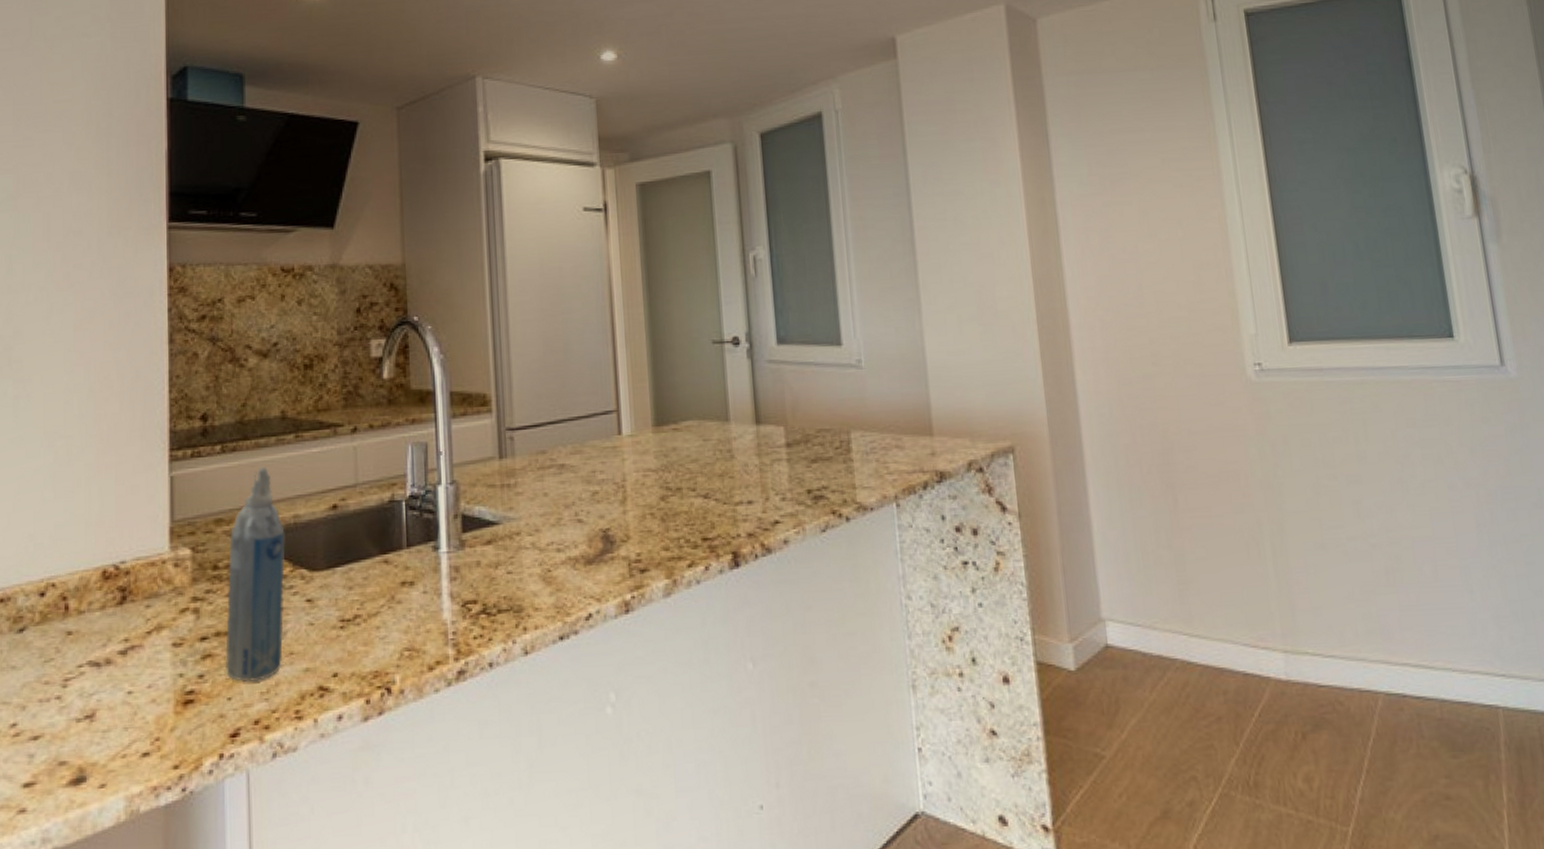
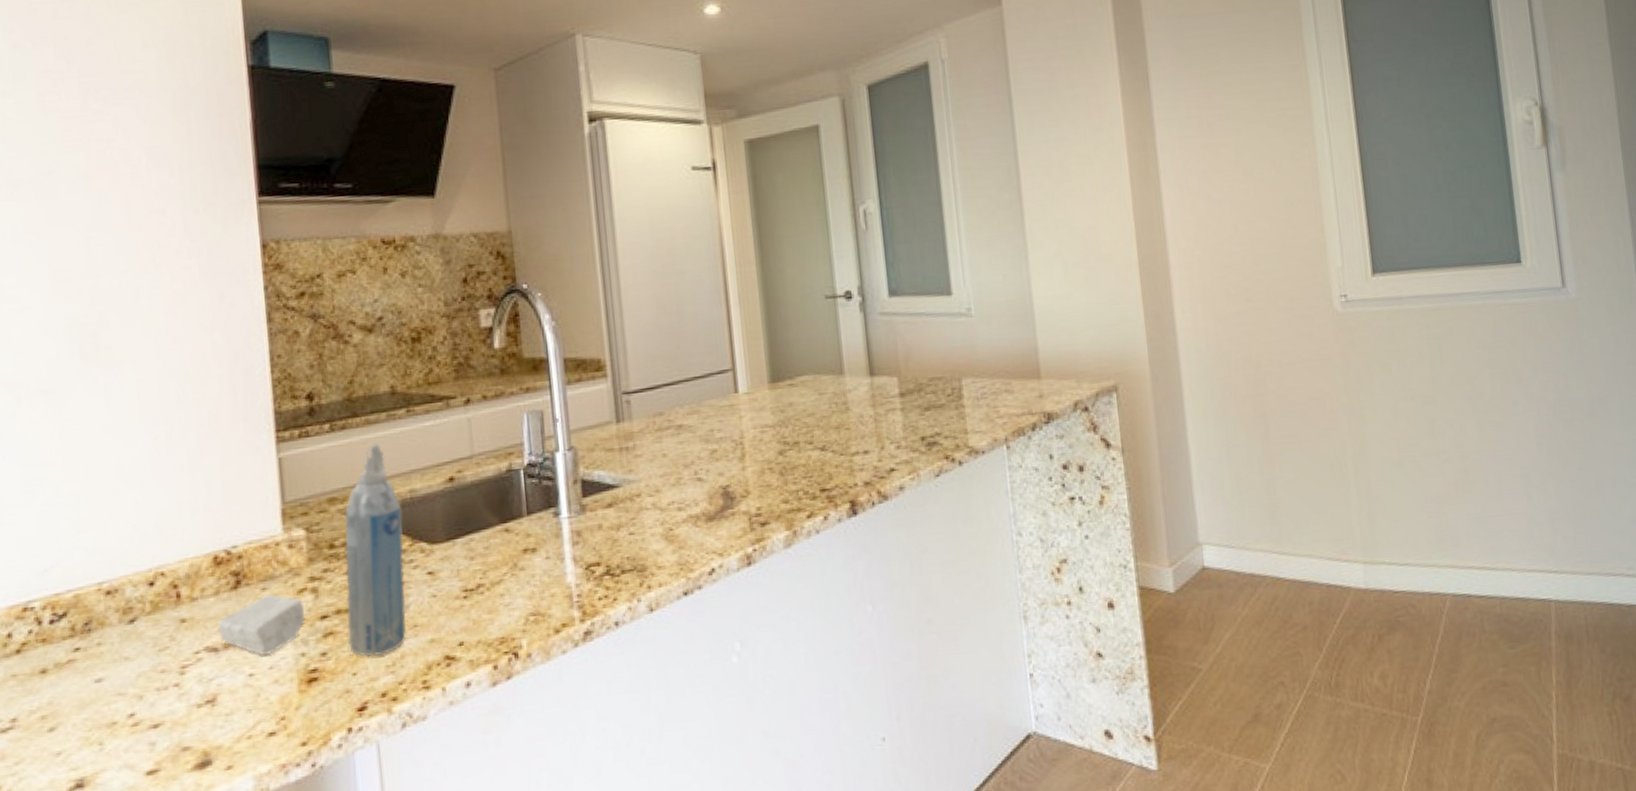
soap bar: none [102,612,186,673] -> present [218,594,306,655]

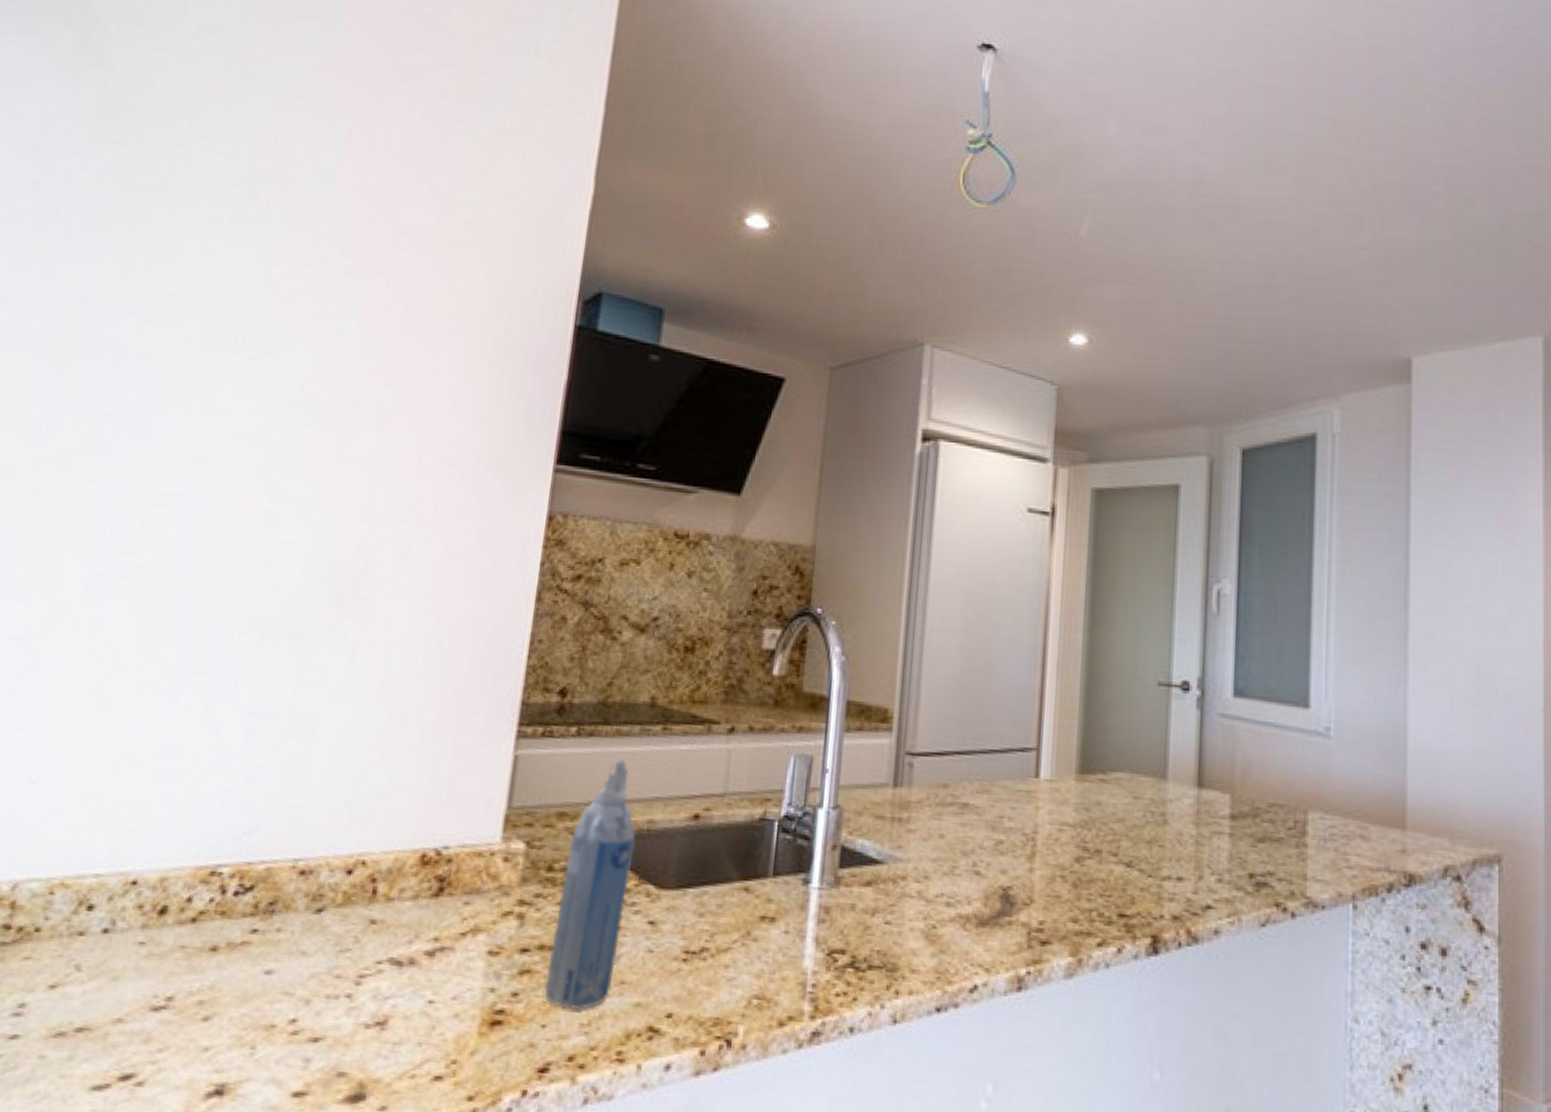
soap bar: present [218,594,306,655] -> none [407,910,506,982]

